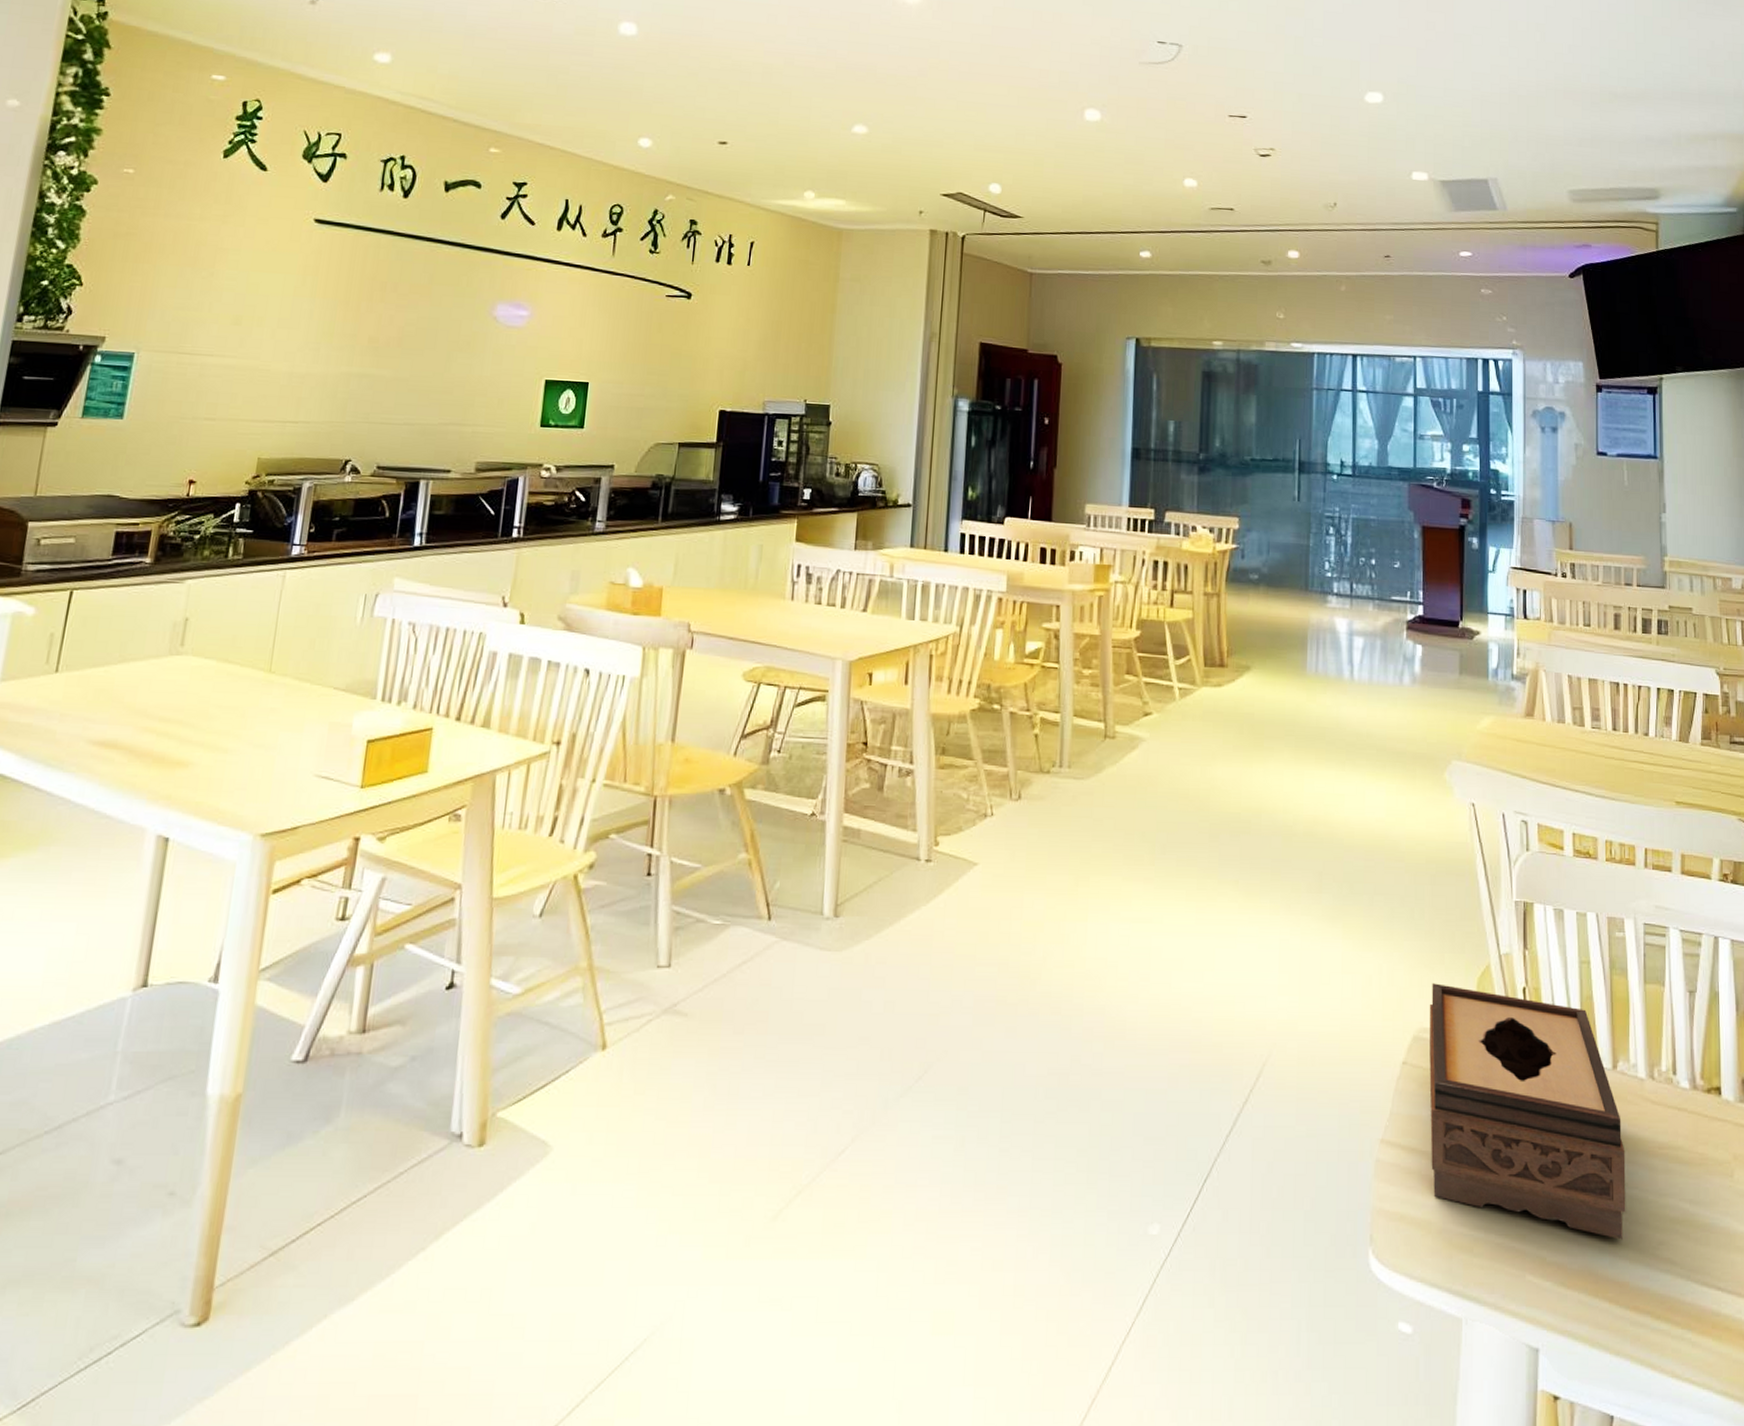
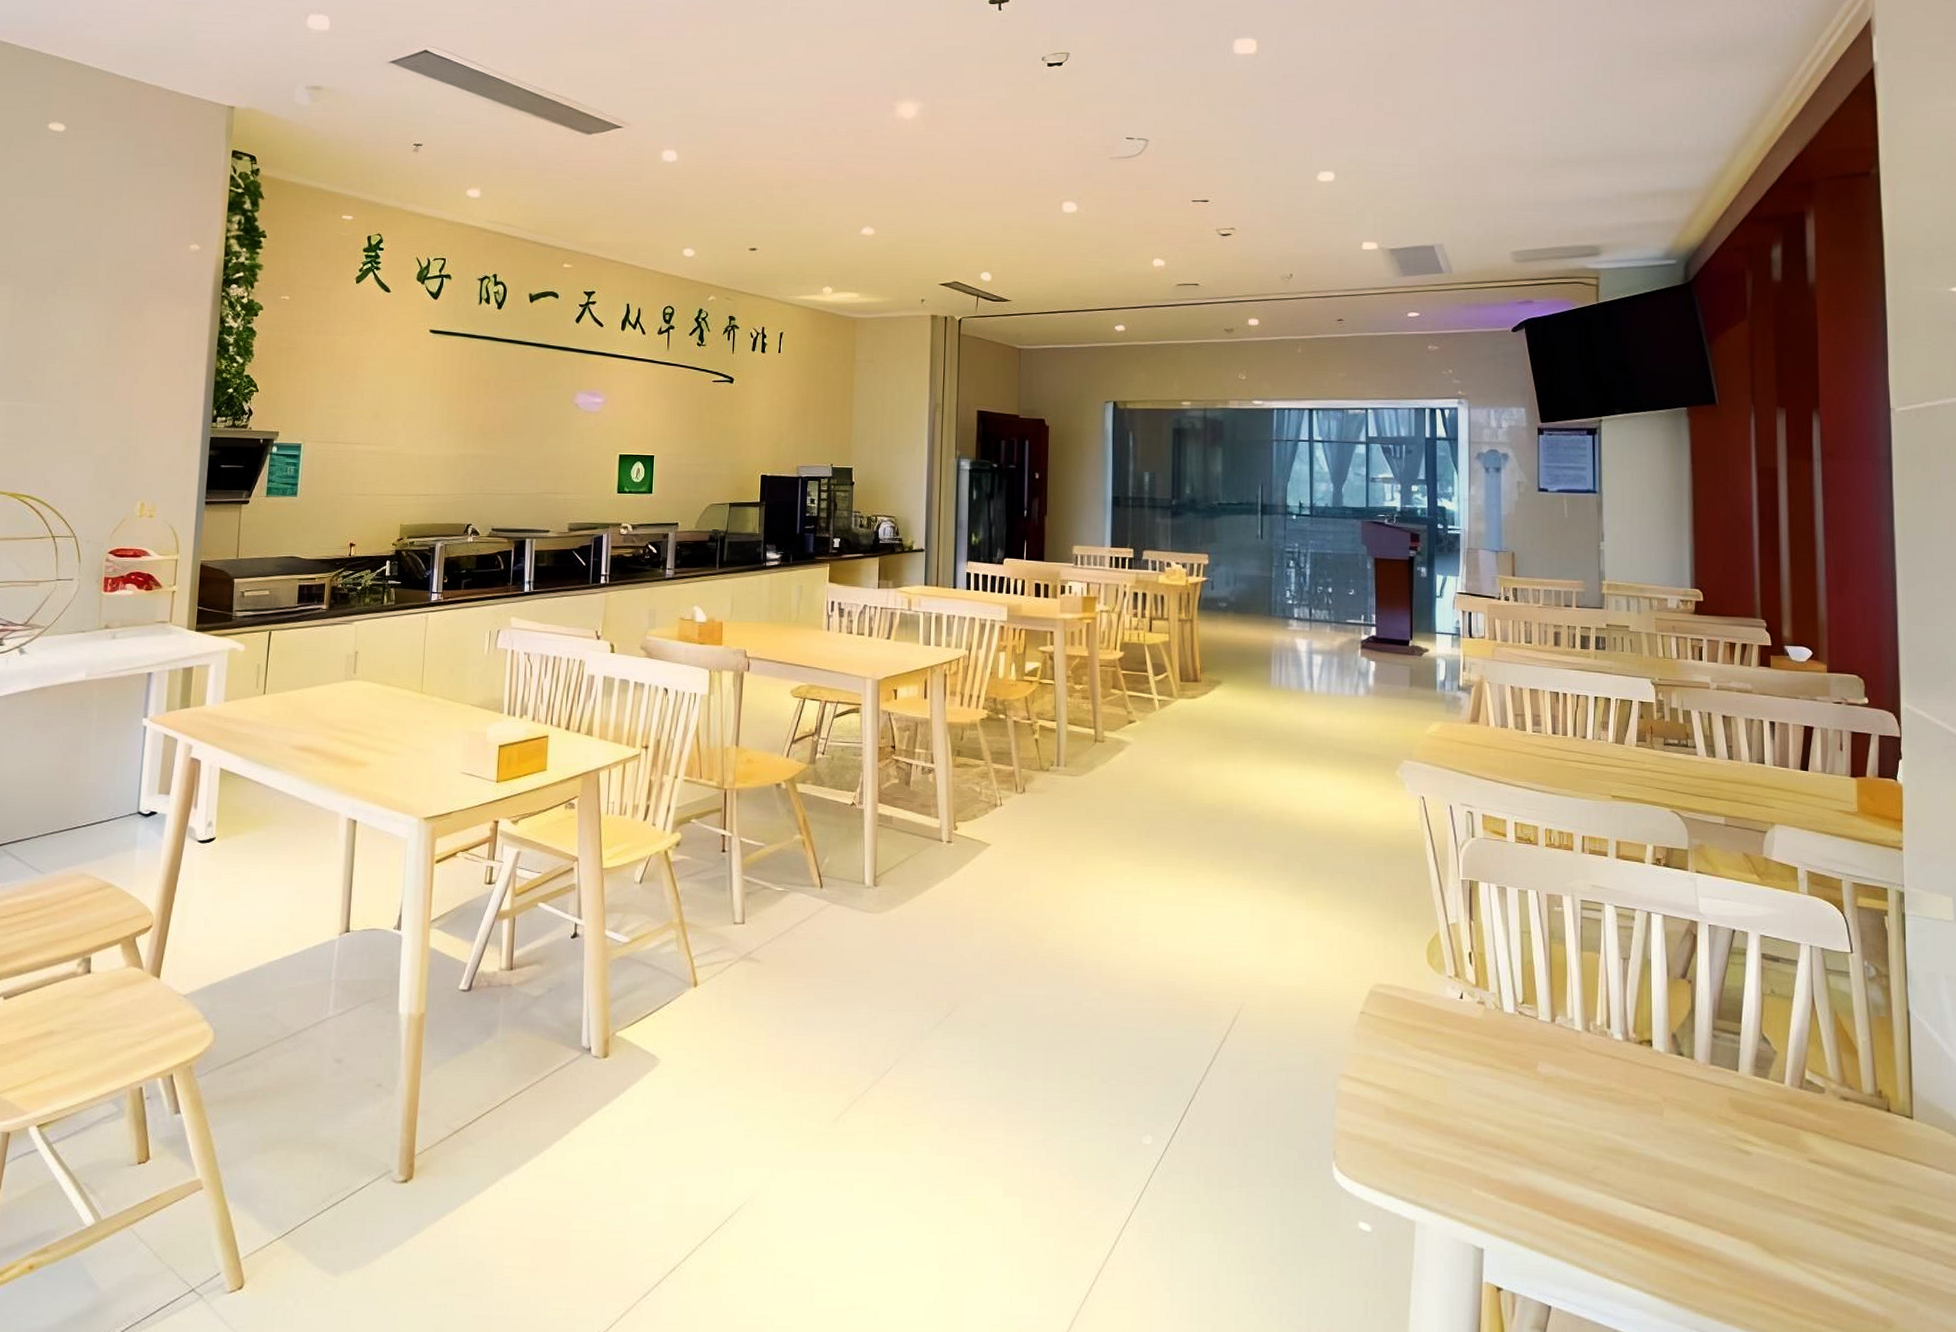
tissue box: present [1429,983,1626,1240] -> none [1384,947,1563,1164]

